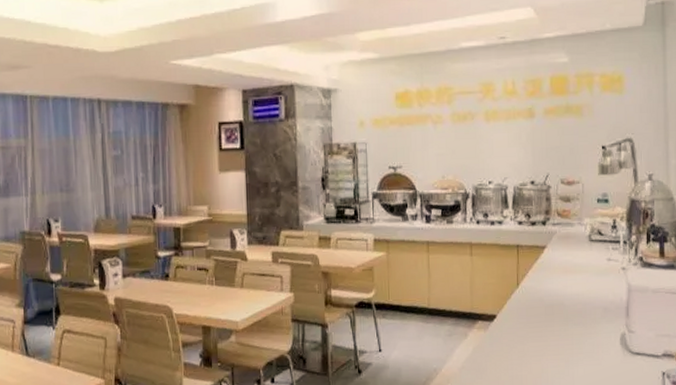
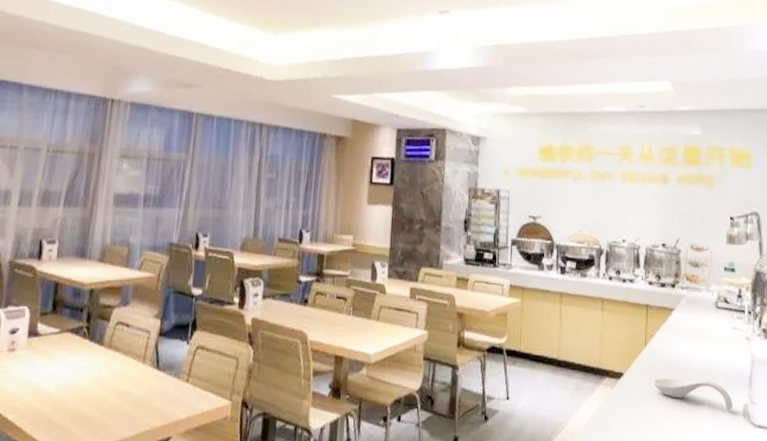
spoon rest: none [527,313,610,342] -> present [653,378,733,412]

